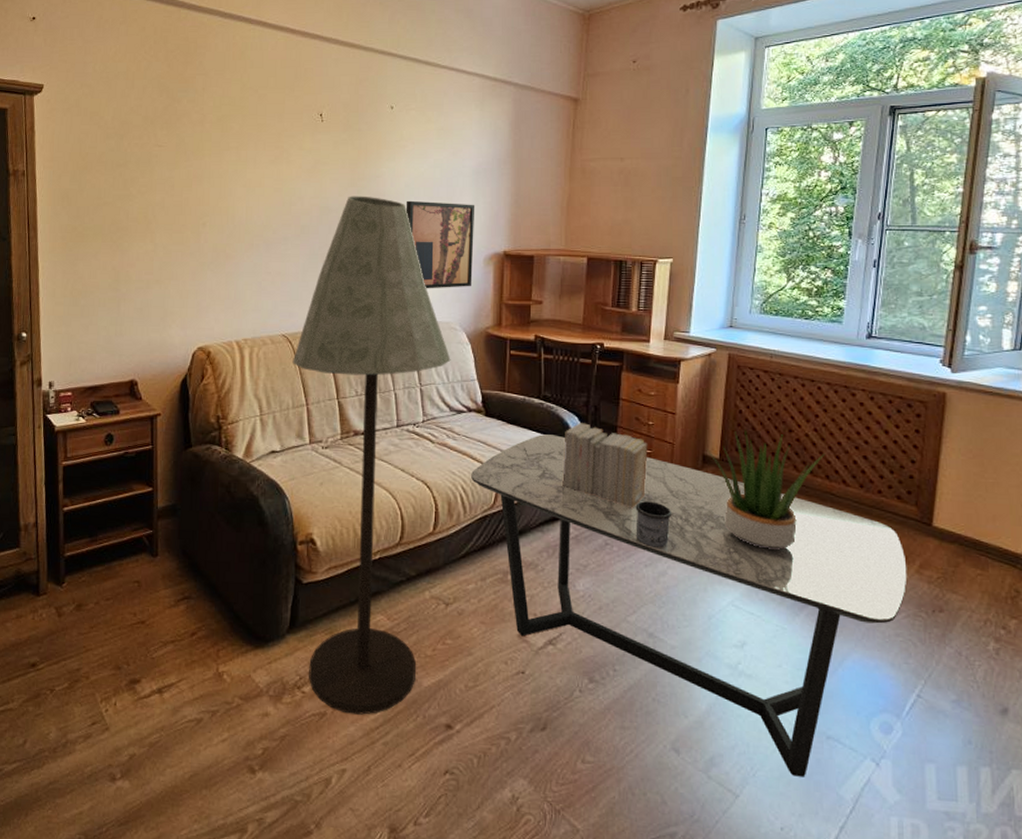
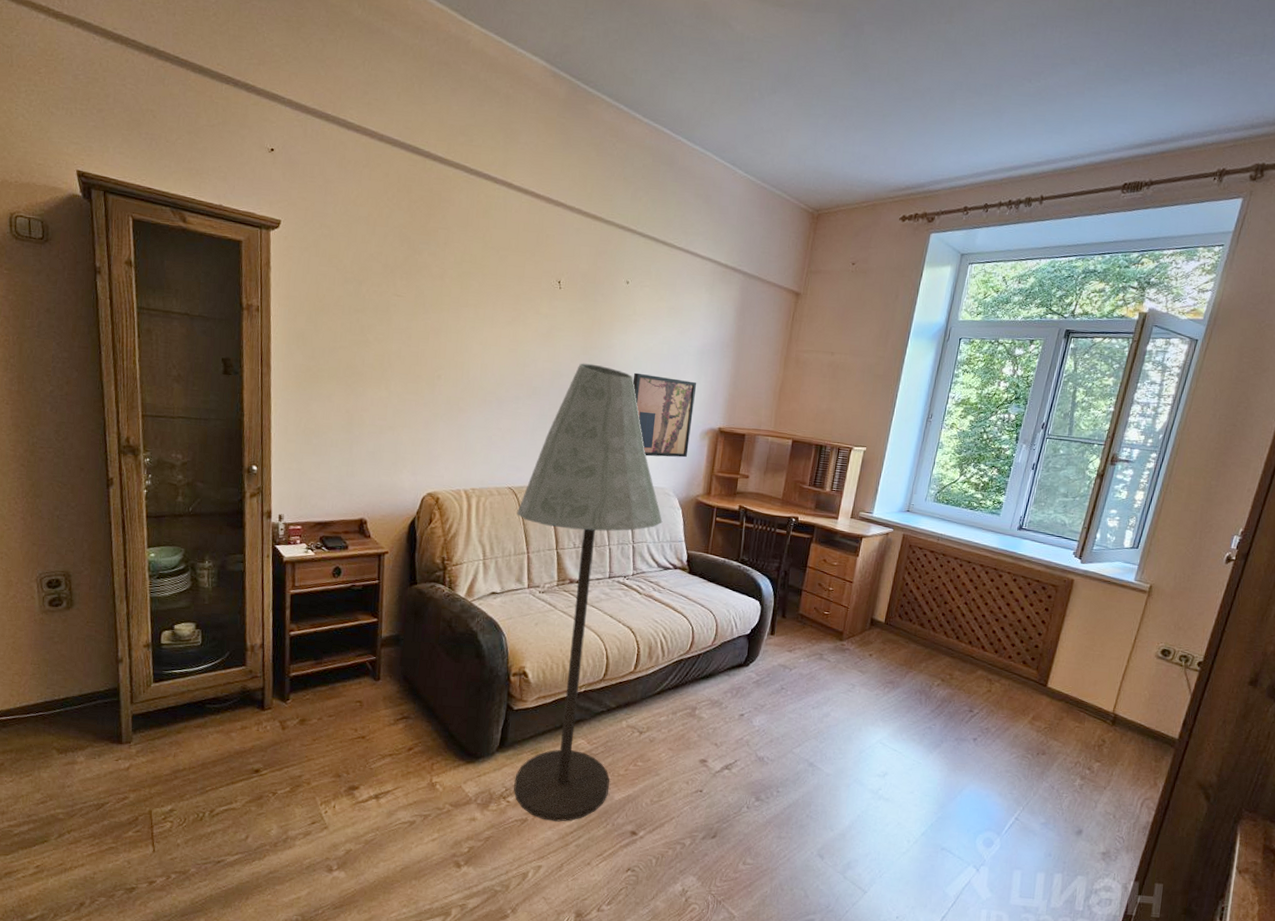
coffee table: present [471,434,907,777] -> none [671,592,1023,879]
books: present [562,423,648,509] -> none [750,585,827,660]
mug: present [635,501,672,548] -> none [807,654,840,694]
potted plant: present [706,429,825,550] -> none [874,599,971,700]

